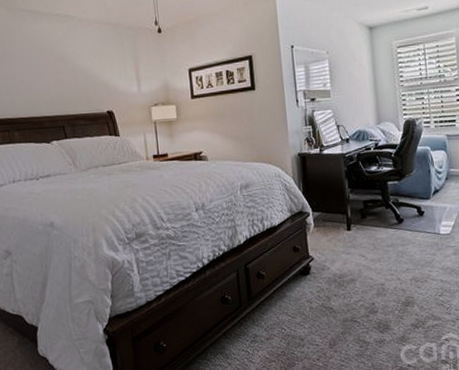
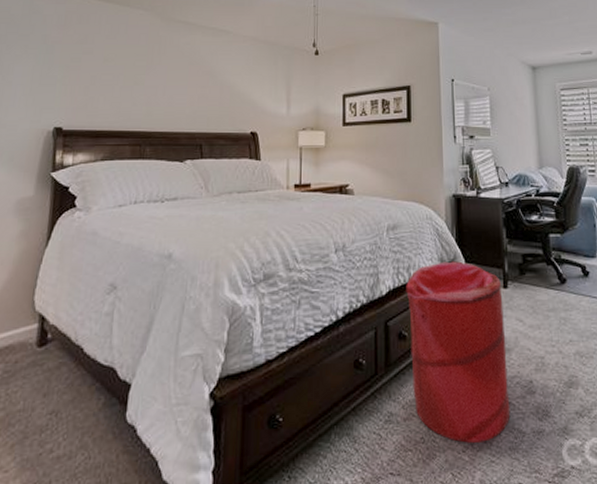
laundry hamper: none [261,210,357,353] -> present [406,261,511,443]

